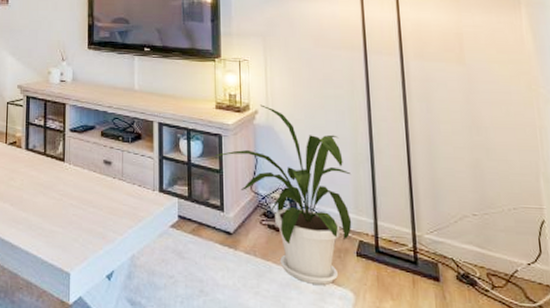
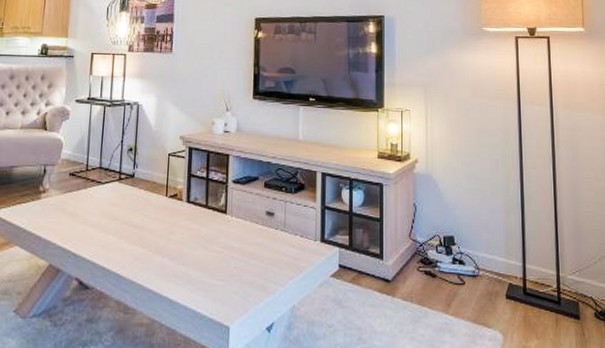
house plant: present [214,104,352,285] -> none [375,154,503,327]

